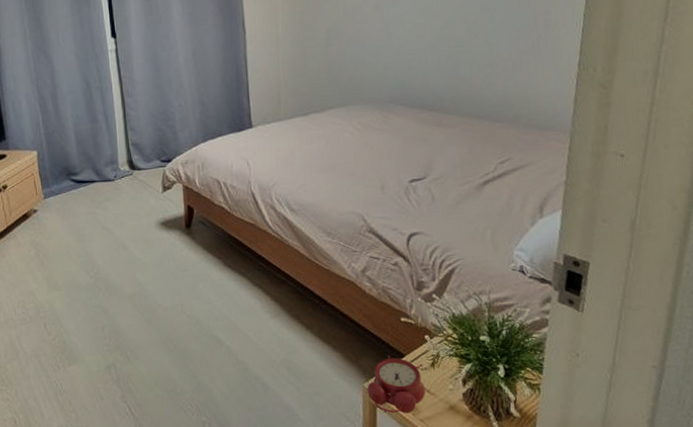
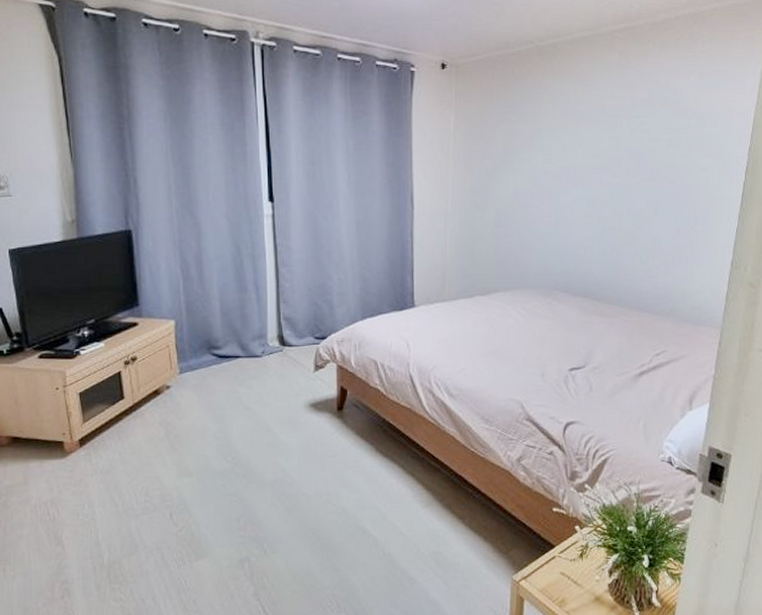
alarm clock: present [367,355,426,414] -> none [515,546,573,606]

